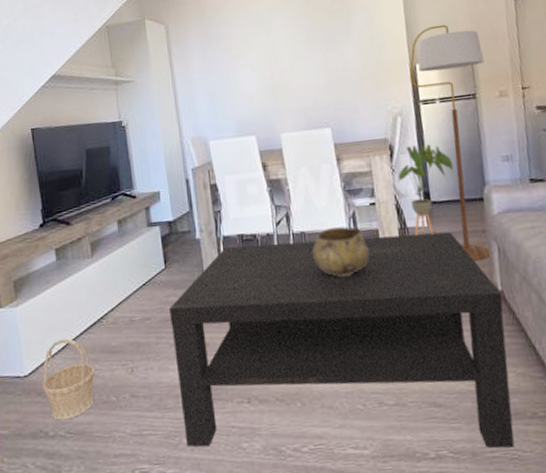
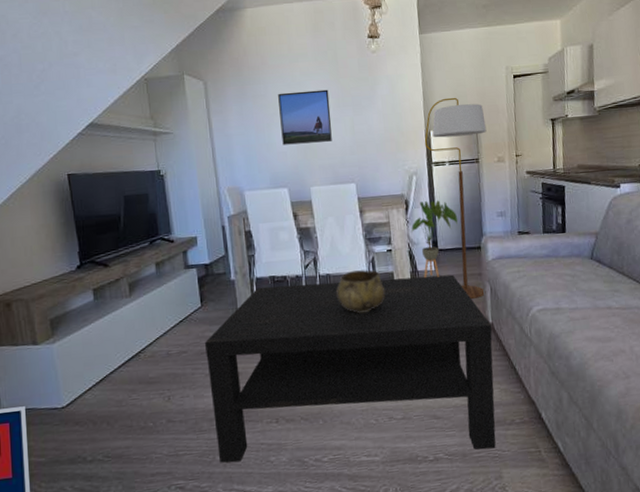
basket: present [42,338,96,421] -> none [80,371,133,446]
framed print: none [243,25,303,89] -> present [278,89,332,145]

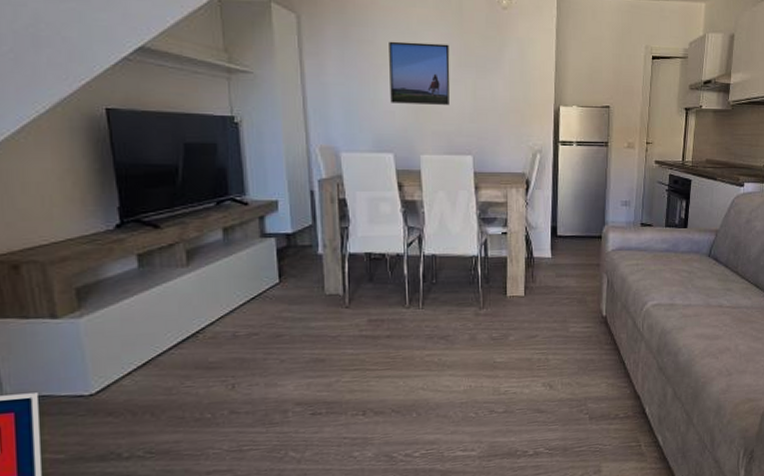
coffee table: present [205,274,496,463] -> none [282,263,605,459]
decorative bowl: present [336,270,385,313] -> none [442,252,496,299]
house plant: present [411,200,458,277] -> none [530,182,581,265]
floor lamp: present [424,97,487,299] -> none [552,71,619,290]

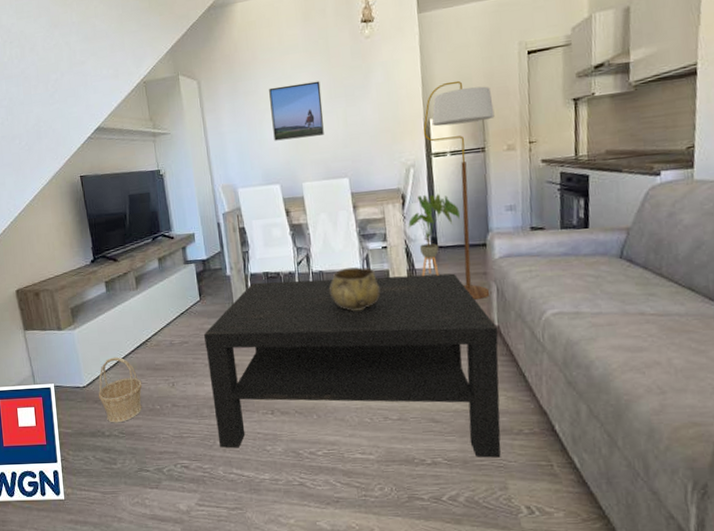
basket: none [114,353,187,441] -> present [98,357,143,423]
coffee table: none [282,263,605,459] -> present [204,273,501,458]
decorative bowl: none [442,252,496,299] -> present [329,267,380,311]
house plant: none [530,182,581,265] -> present [408,194,461,276]
floor lamp: none [552,71,619,290] -> present [423,80,495,299]

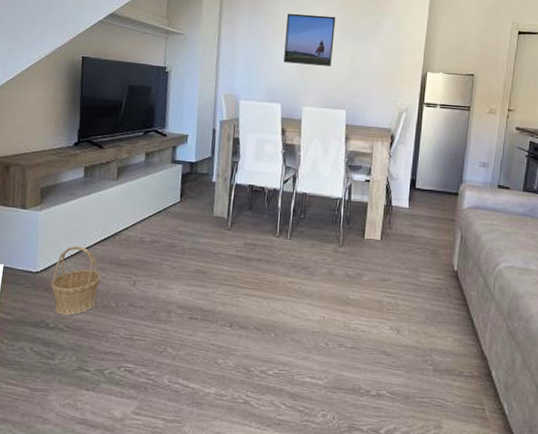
coffee table: present [204,273,501,458] -> none [170,193,457,397]
decorative bowl: present [329,267,380,311] -> none [309,194,356,236]
house plant: present [408,194,461,276] -> none [393,138,440,216]
floor lamp: present [423,80,495,299] -> none [419,43,483,243]

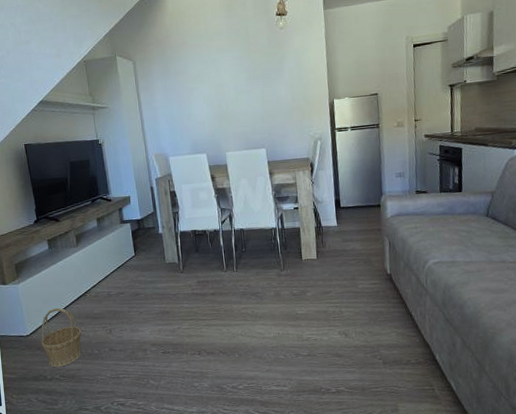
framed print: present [283,13,336,66] -> none [197,64,245,116]

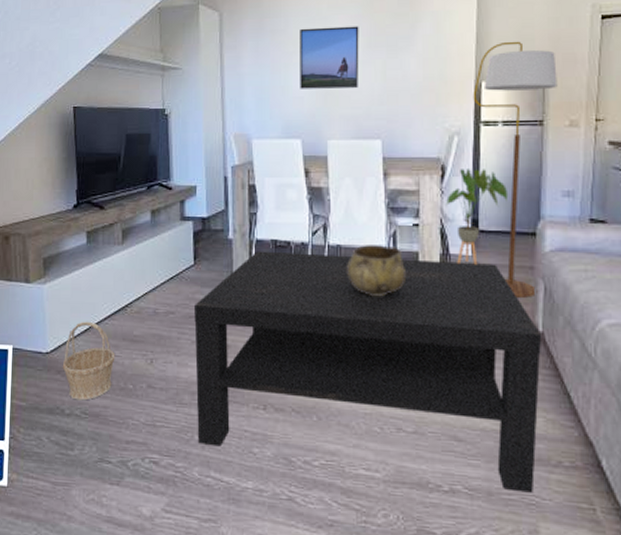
coffee table: none [139,230,393,386] -> present [194,251,542,493]
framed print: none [197,64,245,116] -> present [300,26,359,89]
decorative bowl: none [249,225,292,263] -> present [347,245,405,296]
house plant: none [316,163,360,232] -> present [446,167,509,265]
floor lamp: none [328,67,387,252] -> present [473,41,558,298]

